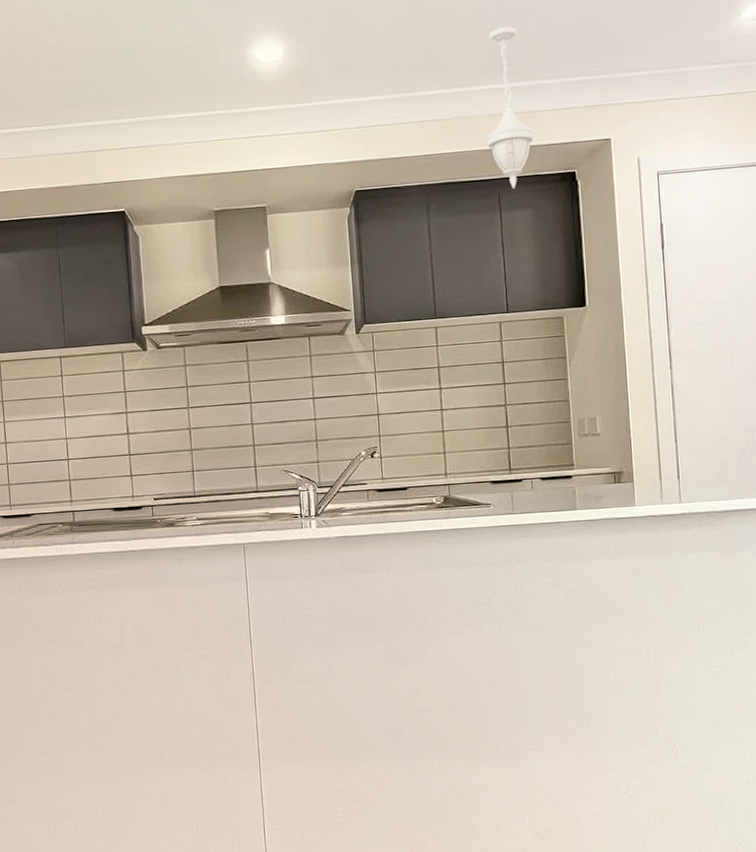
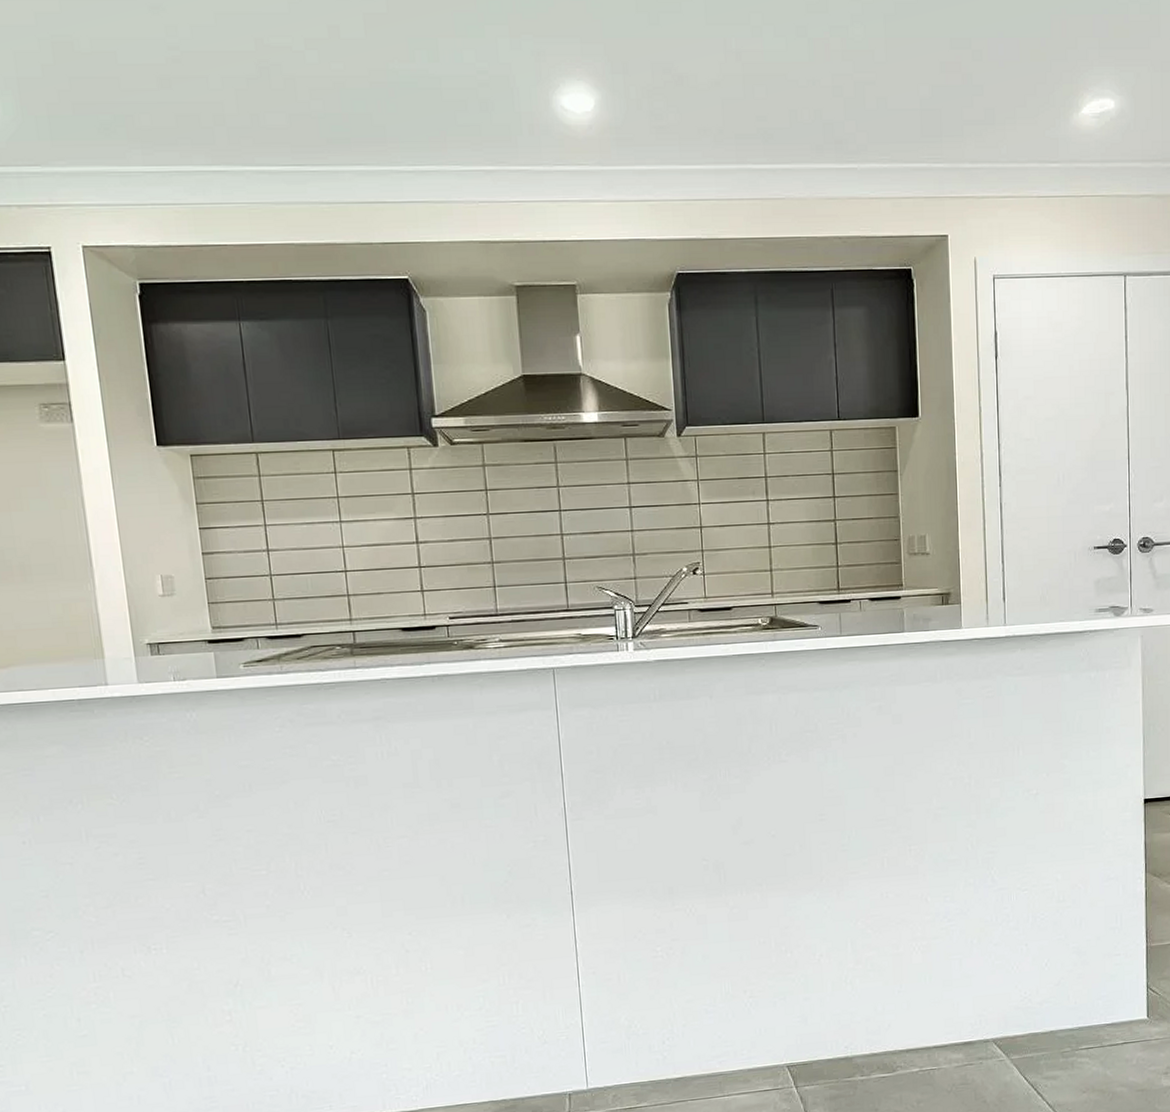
pendant light: present [487,26,534,188] -> none [820,99,869,283]

